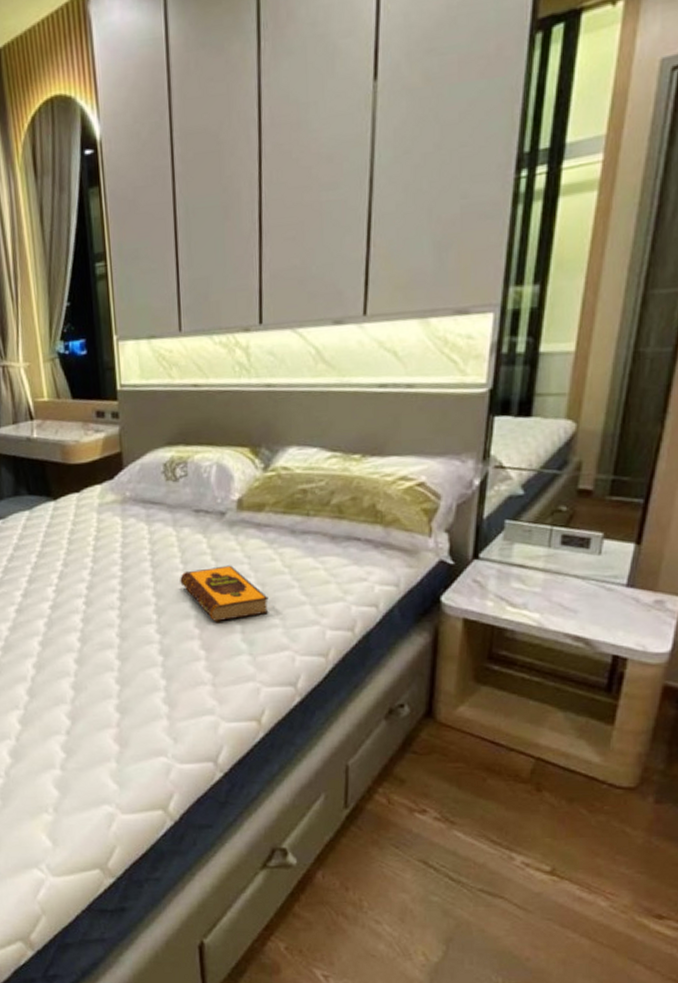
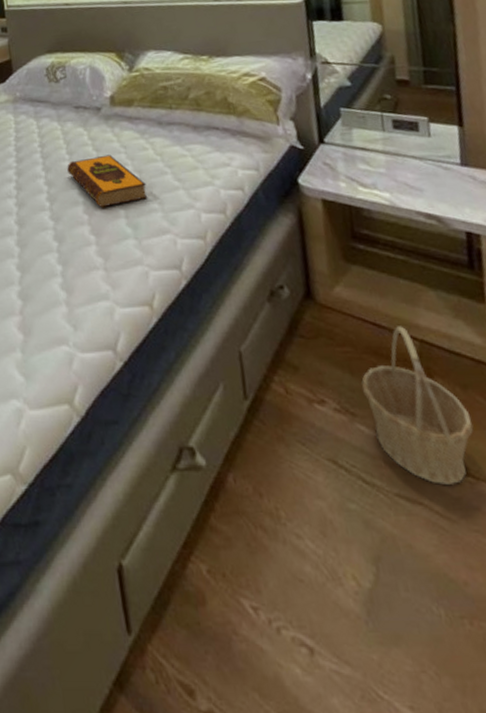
basket: none [466,744,570,882] -> present [361,326,474,485]

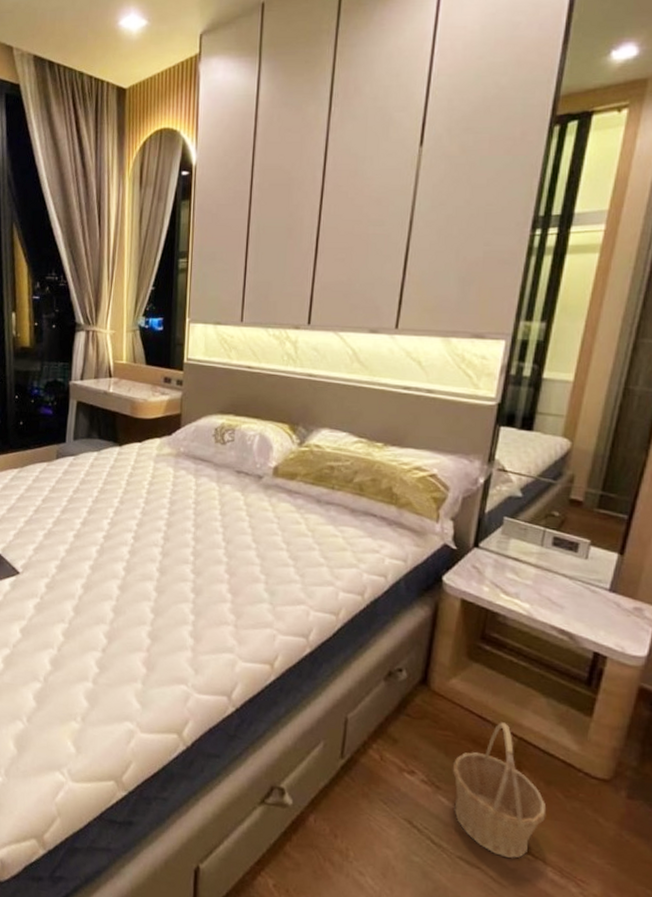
hardback book: present [67,154,148,208] -> none [217,522,292,571]

